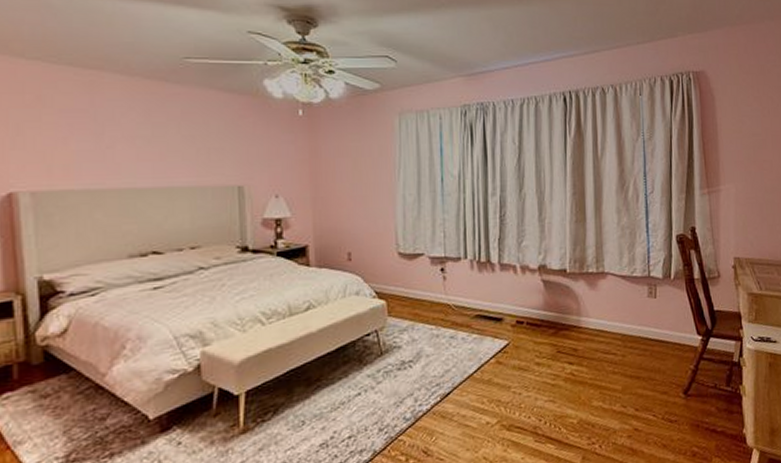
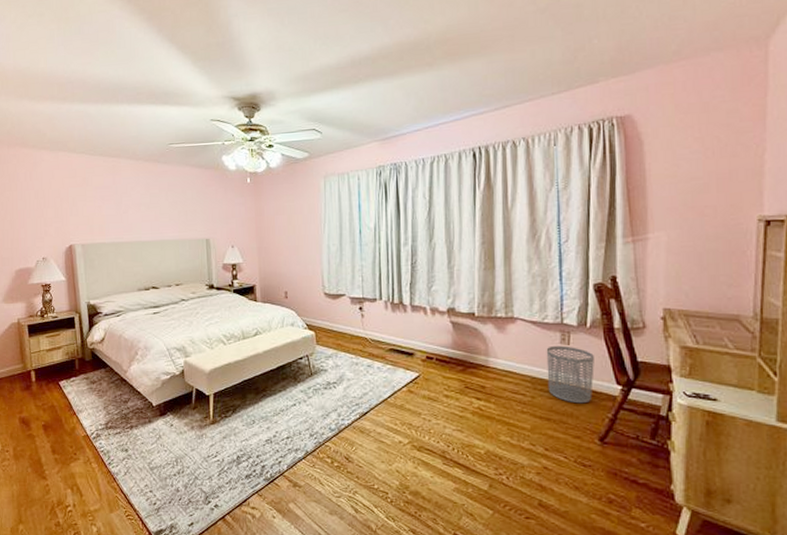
waste bin: none [635,299,678,358] -> present [546,345,594,404]

